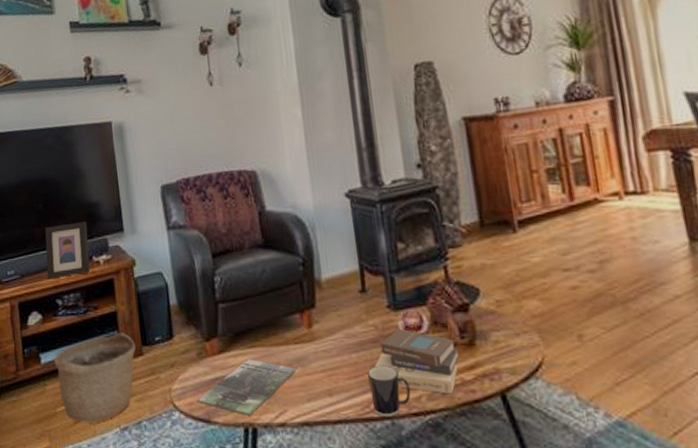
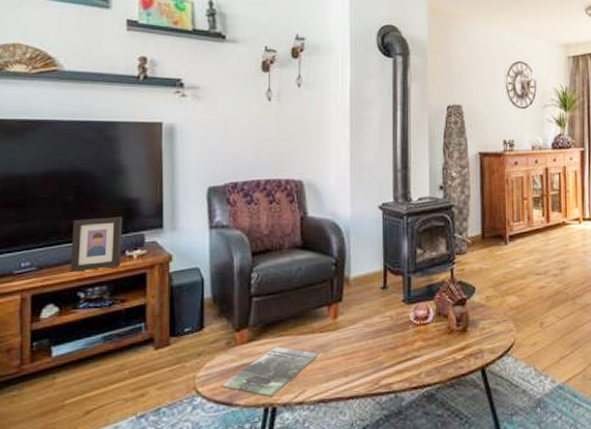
basket: present [54,333,136,422] -> none [68,324,162,413]
mug: present [366,365,411,417] -> none [379,348,413,391]
books: present [374,328,460,395] -> none [386,318,455,371]

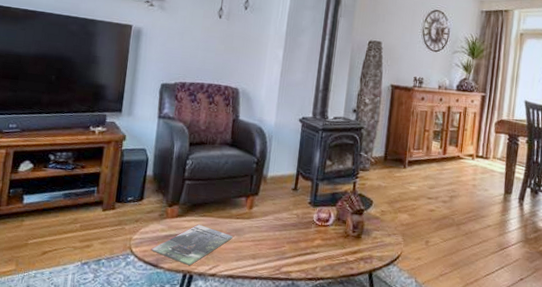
picture frame: present [70,217,123,272] -> none [45,95,92,139]

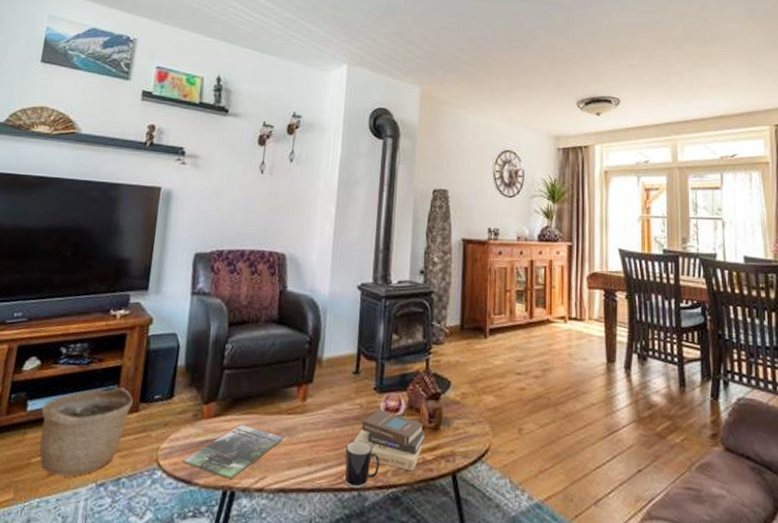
basket: none [34,189,110,256] -> present [39,387,133,476]
mug: none [281,242,311,279] -> present [344,440,379,488]
books: none [290,219,350,269] -> present [353,408,426,472]

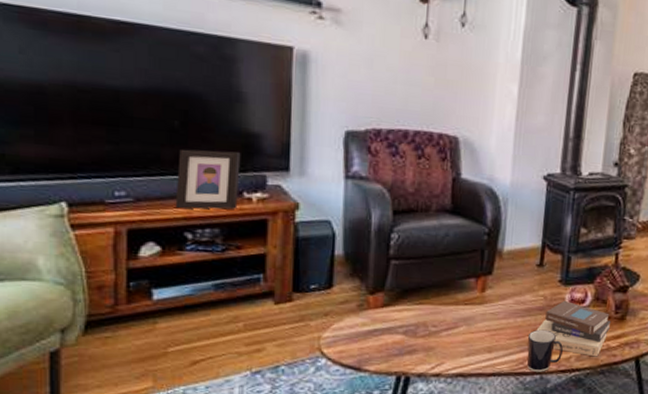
basket: present [39,387,133,476] -> none [172,276,284,365]
picture frame: none [57,274,113,327] -> present [175,149,241,209]
magazine: present [182,425,284,480] -> none [348,315,462,367]

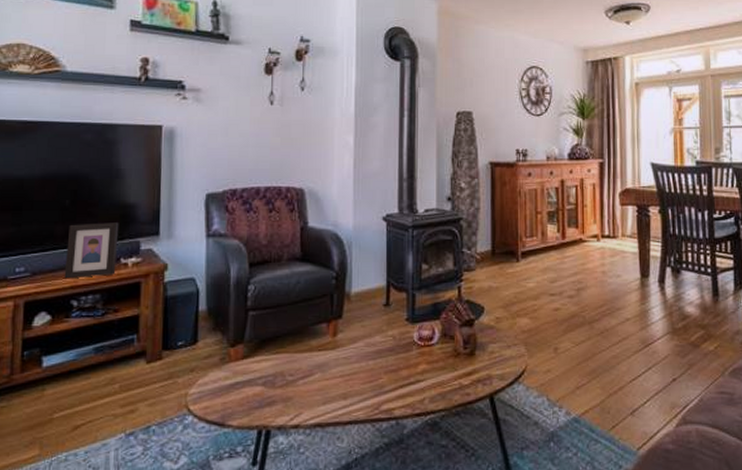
mug: present [526,329,563,372] -> none [380,371,416,417]
books: present [536,300,612,357] -> none [388,339,461,397]

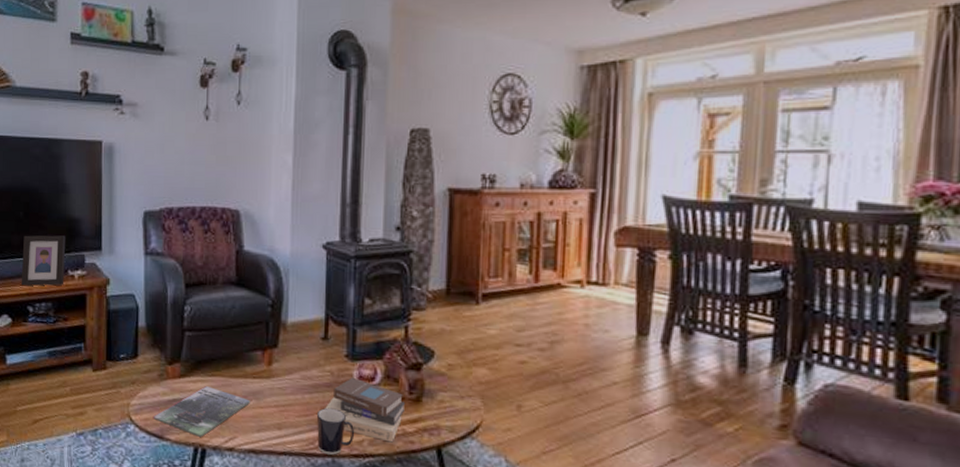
magazine: none [213,365,317,420] -> present [152,386,251,438]
mug: none [380,371,416,417] -> present [316,407,354,455]
books: none [388,339,461,397] -> present [325,377,406,443]

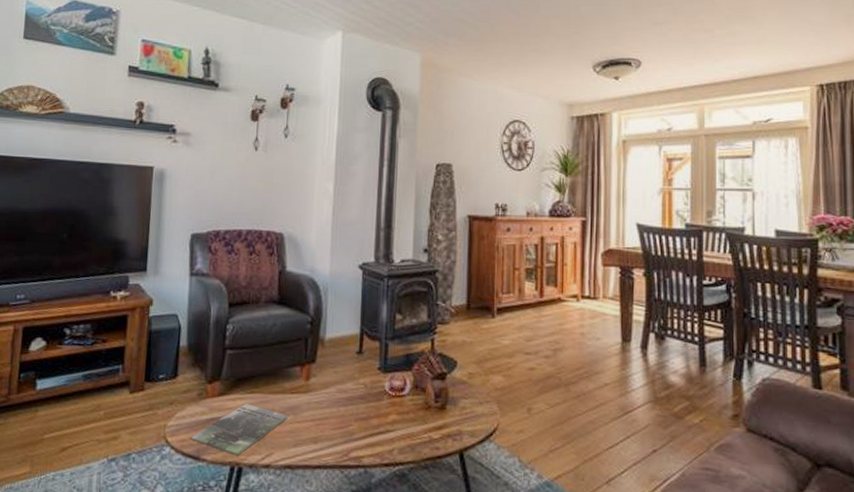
picture frame: present [21,235,66,286] -> none [59,256,111,308]
mug: present [316,407,354,455] -> none [350,419,385,466]
books: present [325,377,406,443] -> none [358,388,432,450]

